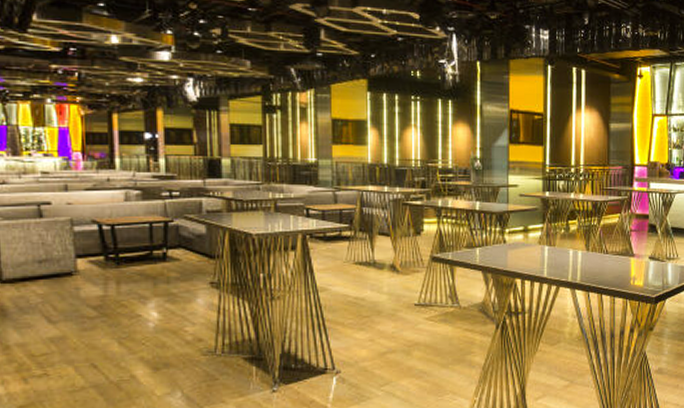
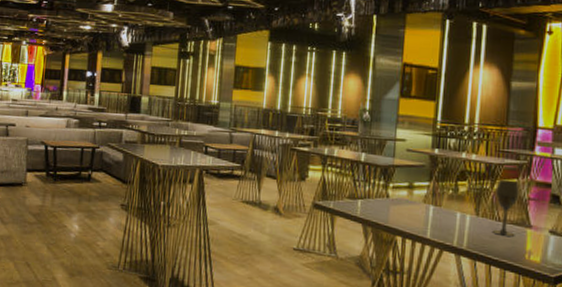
wine glass: none [602,215,624,267] -> present [493,179,521,238]

